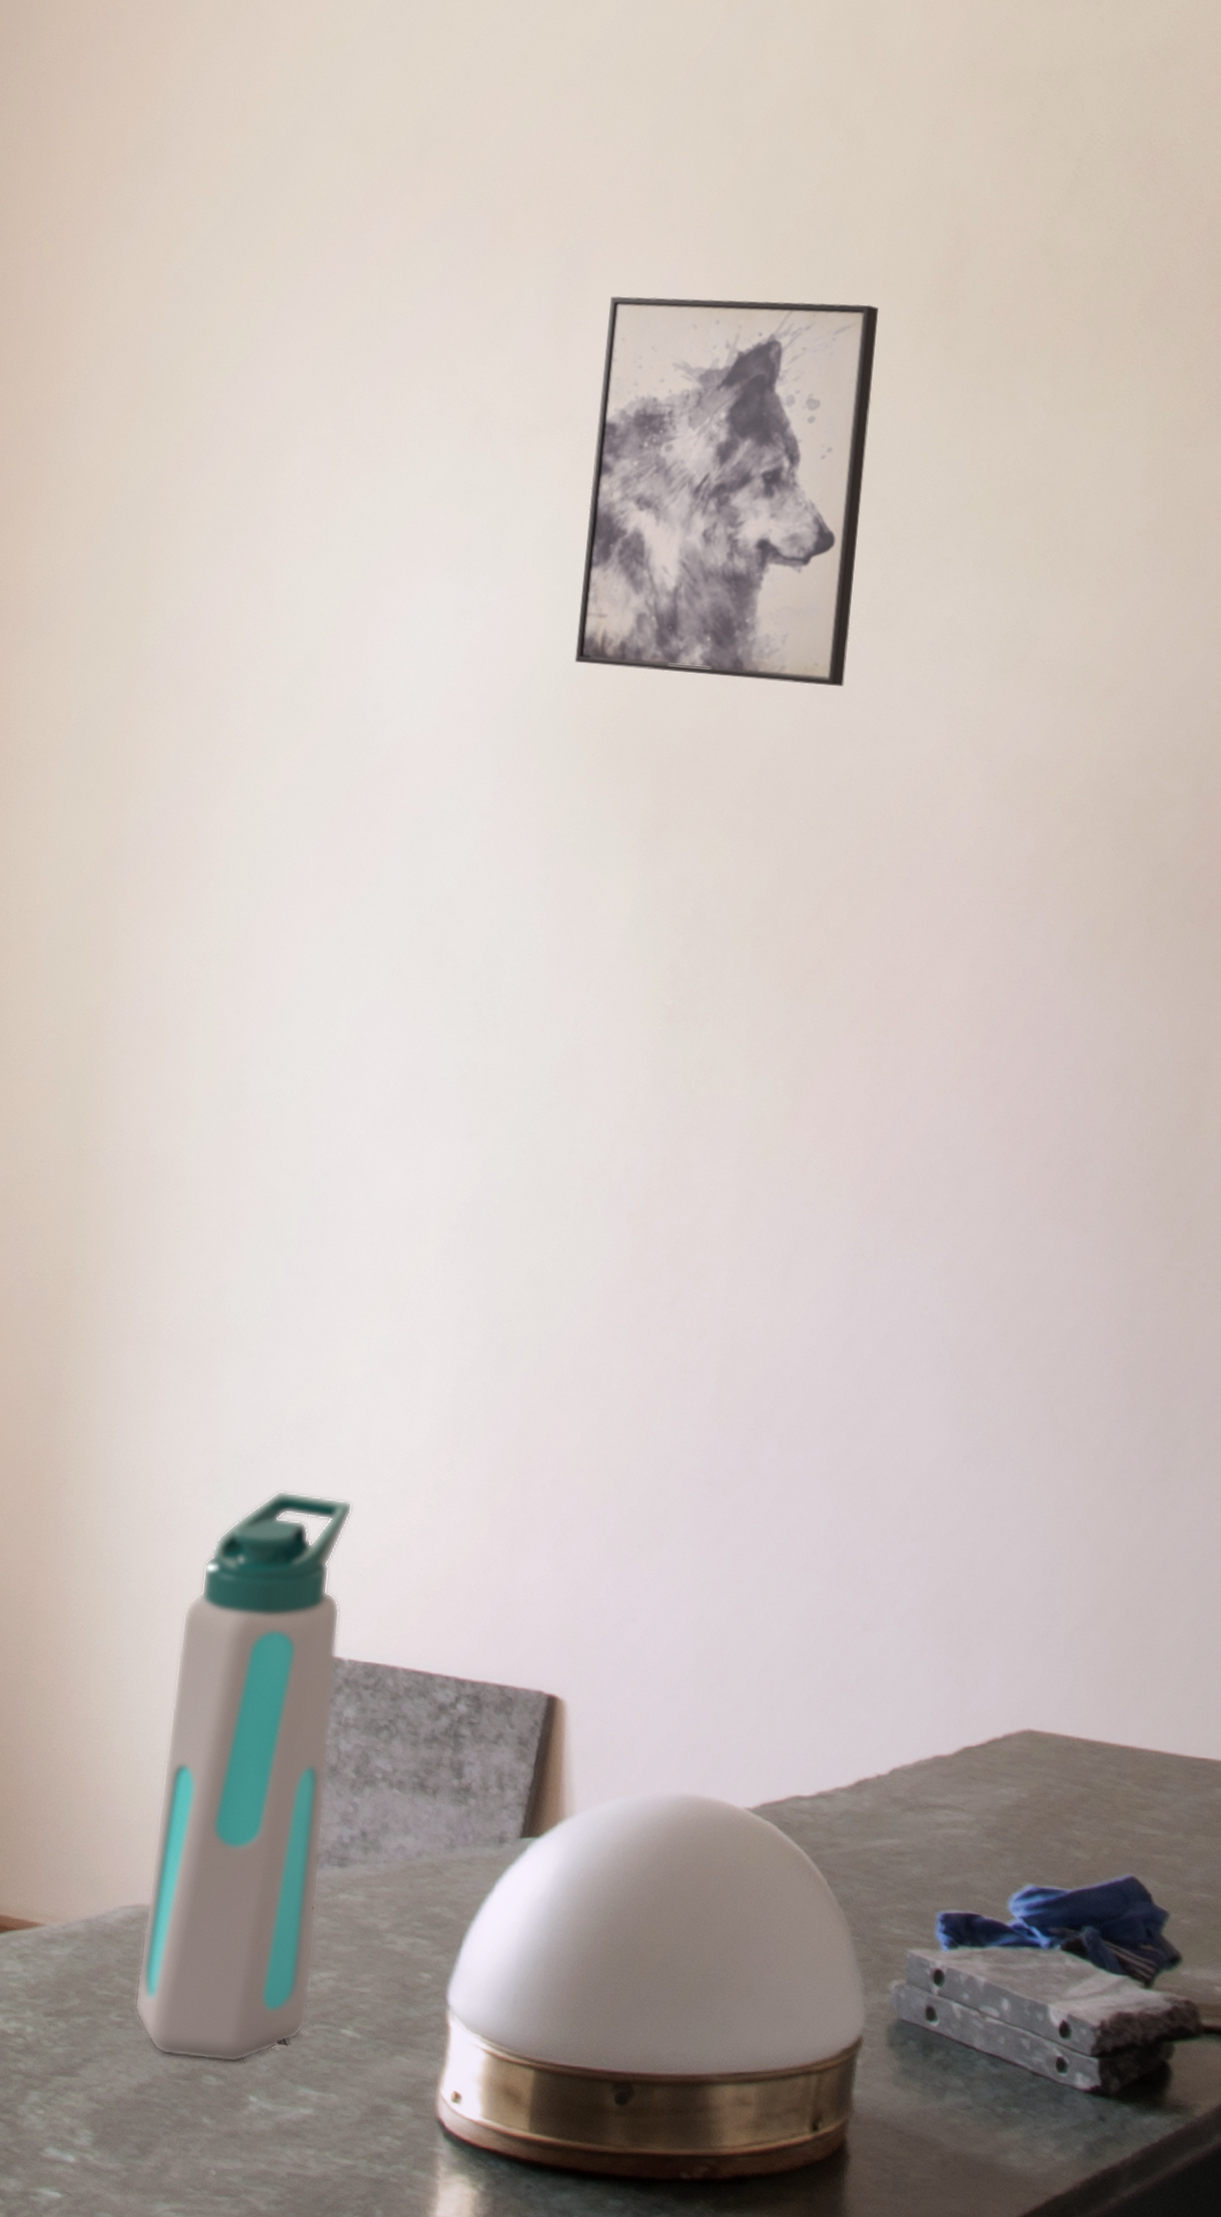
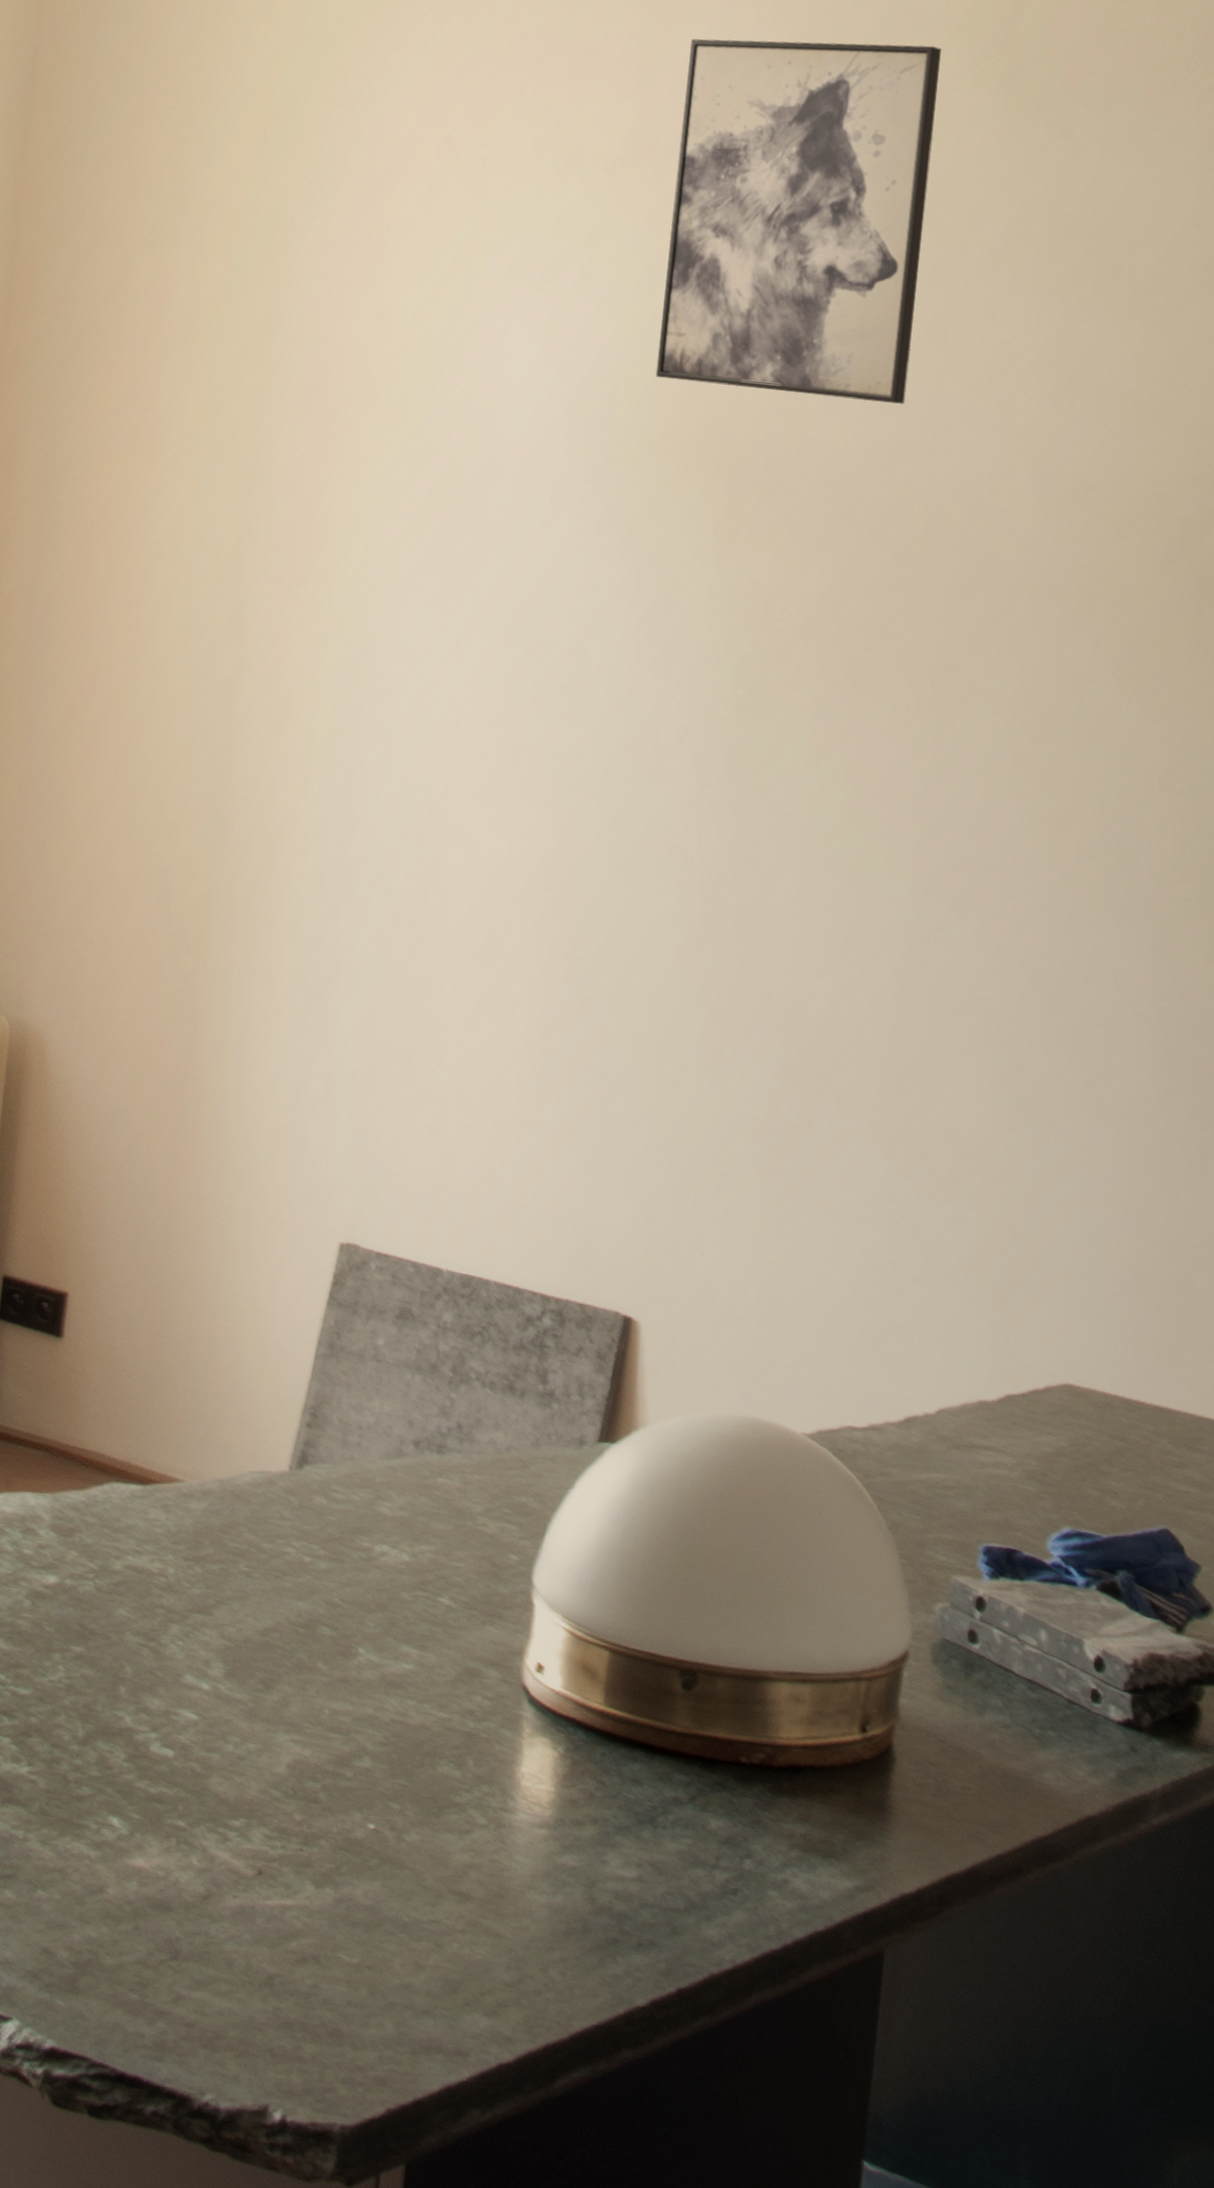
water bottle: present [134,1490,353,2063] -> none [260,1115,451,1618]

